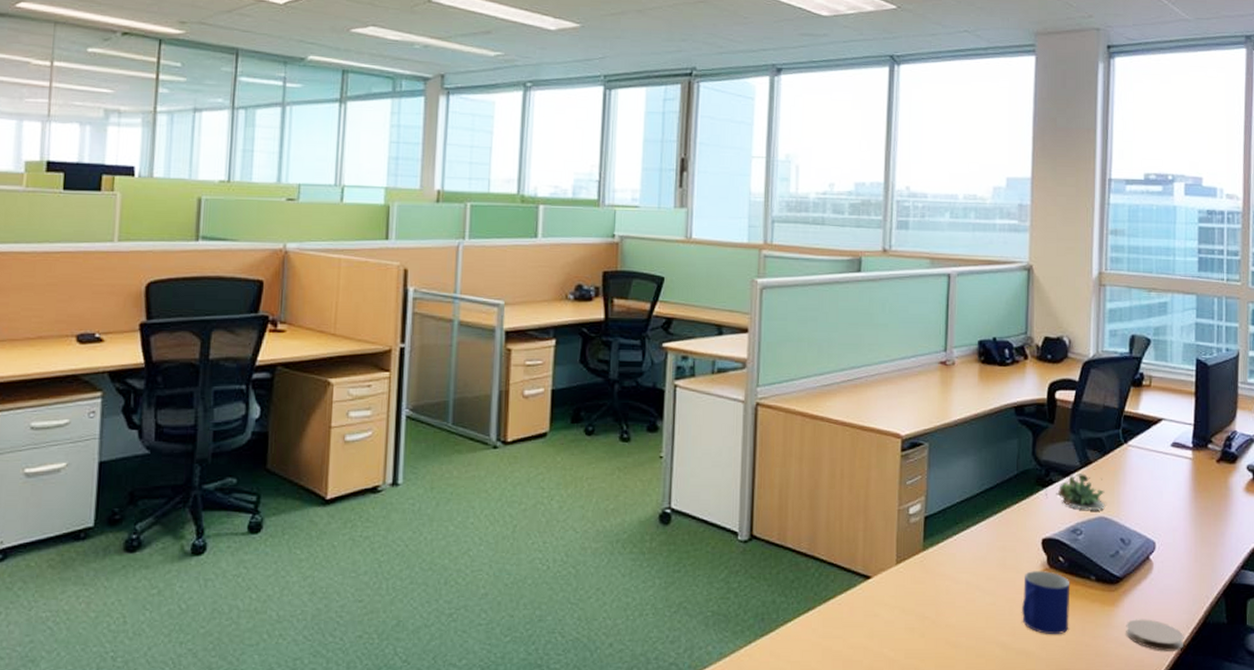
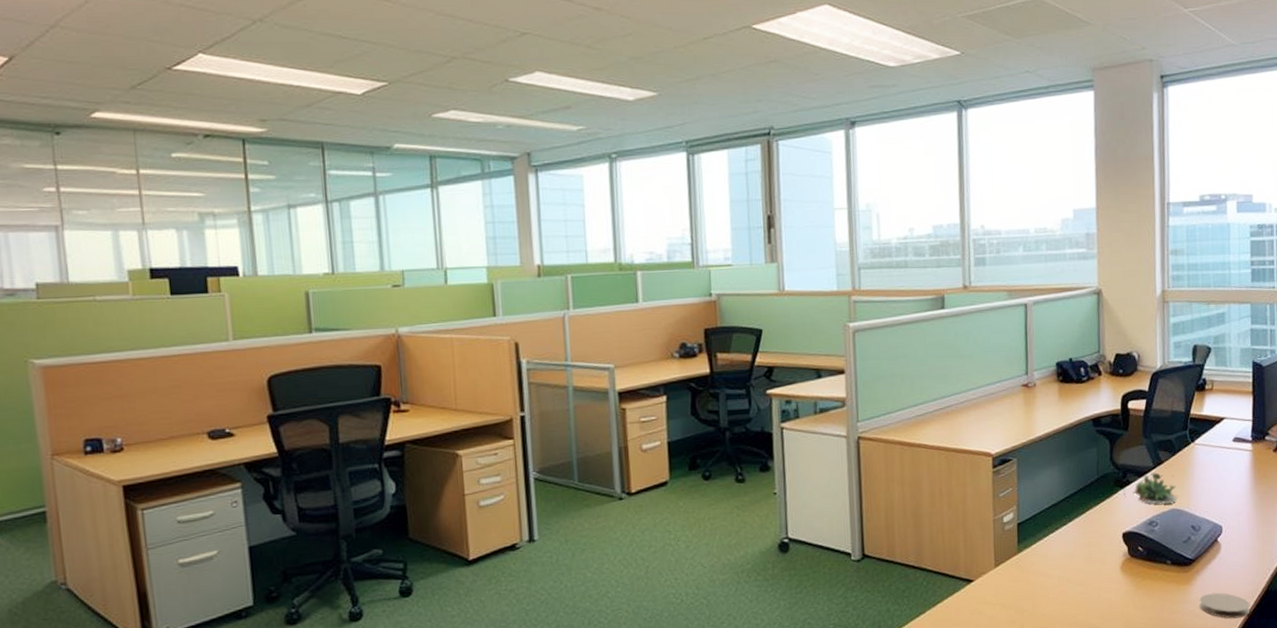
mug: present [1021,571,1070,635] -> none [1107,560,1150,614]

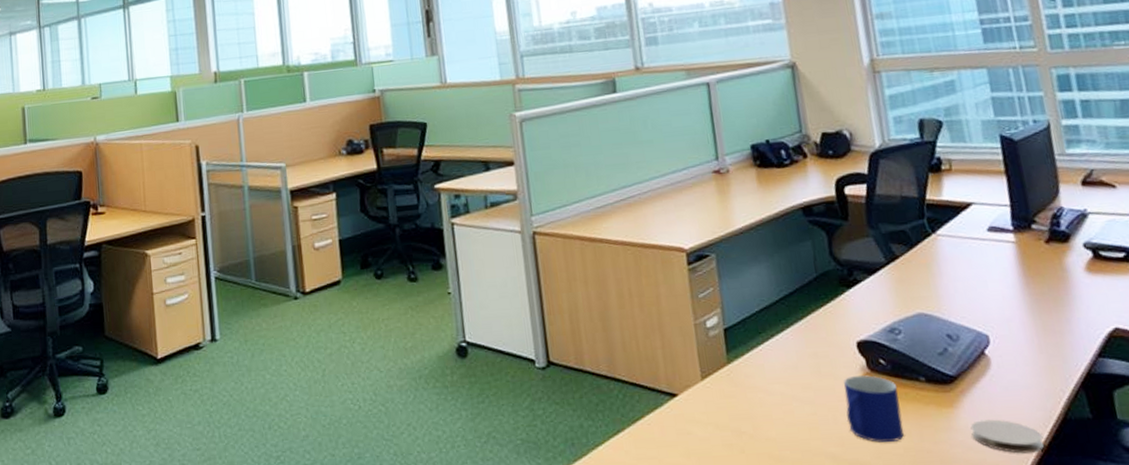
mug: none [1107,560,1150,614] -> present [844,375,904,443]
succulent plant: present [1123,473,1177,505] -> none [850,270,922,308]

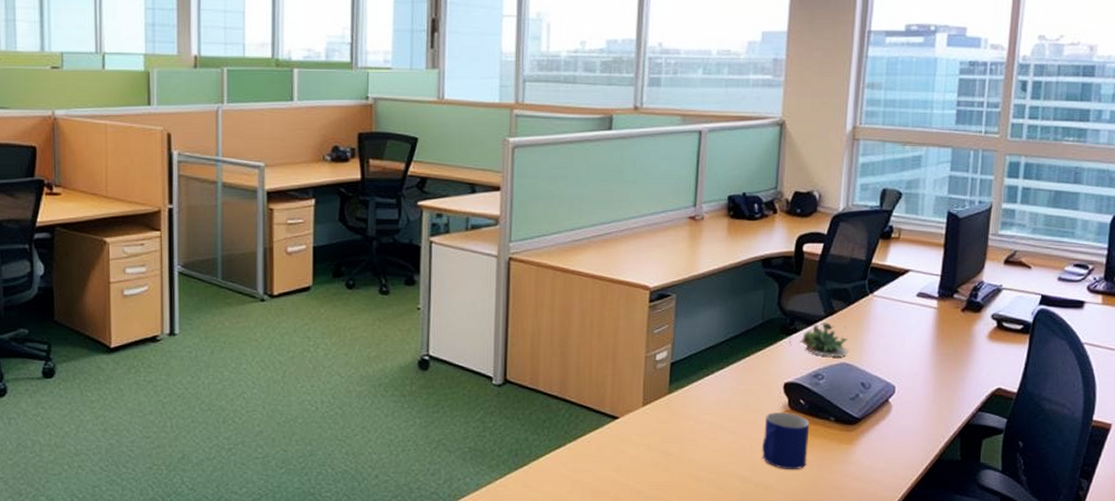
succulent plant: none [850,270,922,308] -> present [789,323,848,356]
coaster: present [970,419,1045,454] -> none [861,456,918,485]

